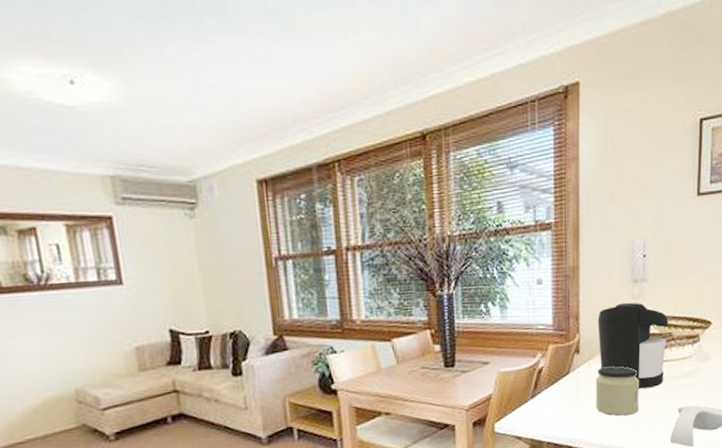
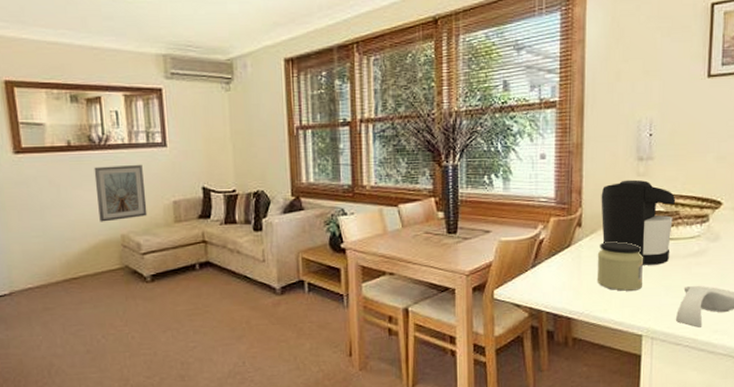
picture frame: none [34,305,105,376] -> present [94,164,148,222]

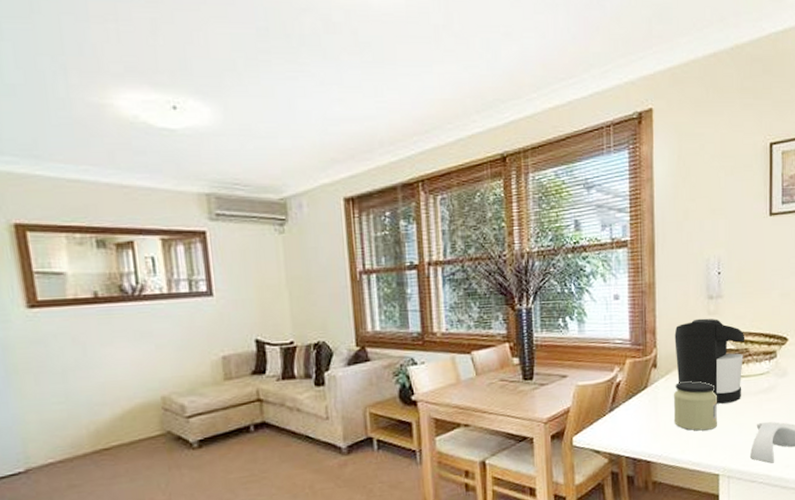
picture frame: present [94,164,148,222] -> none [127,316,192,383]

